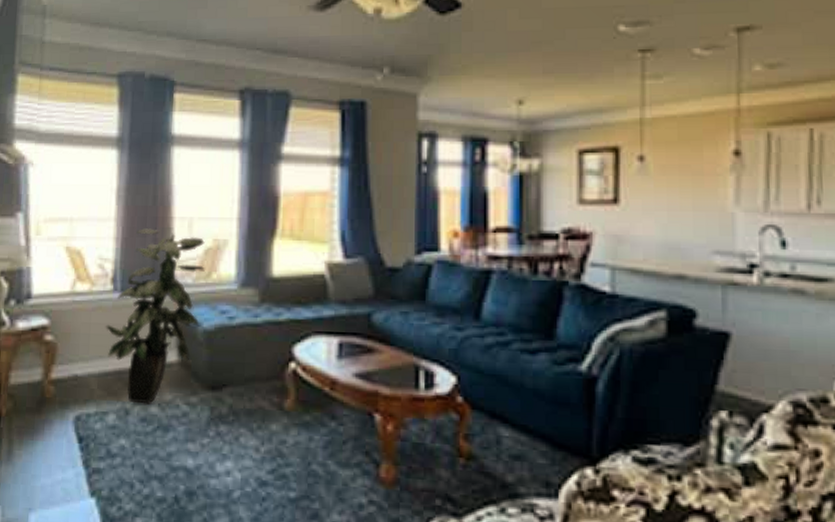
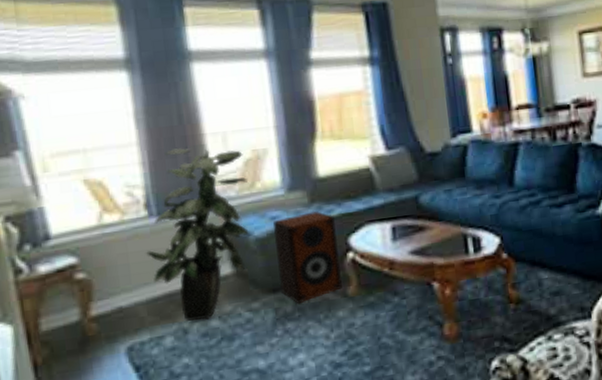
speaker: none [219,311,282,408] -> present [272,210,342,305]

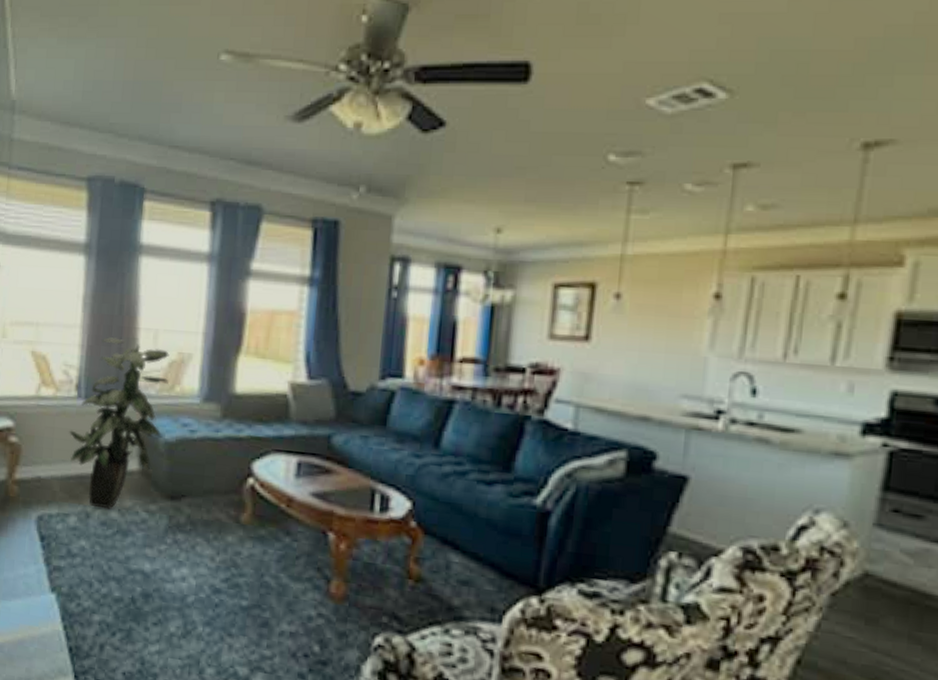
speaker: present [272,210,342,305] -> none [178,426,242,518]

